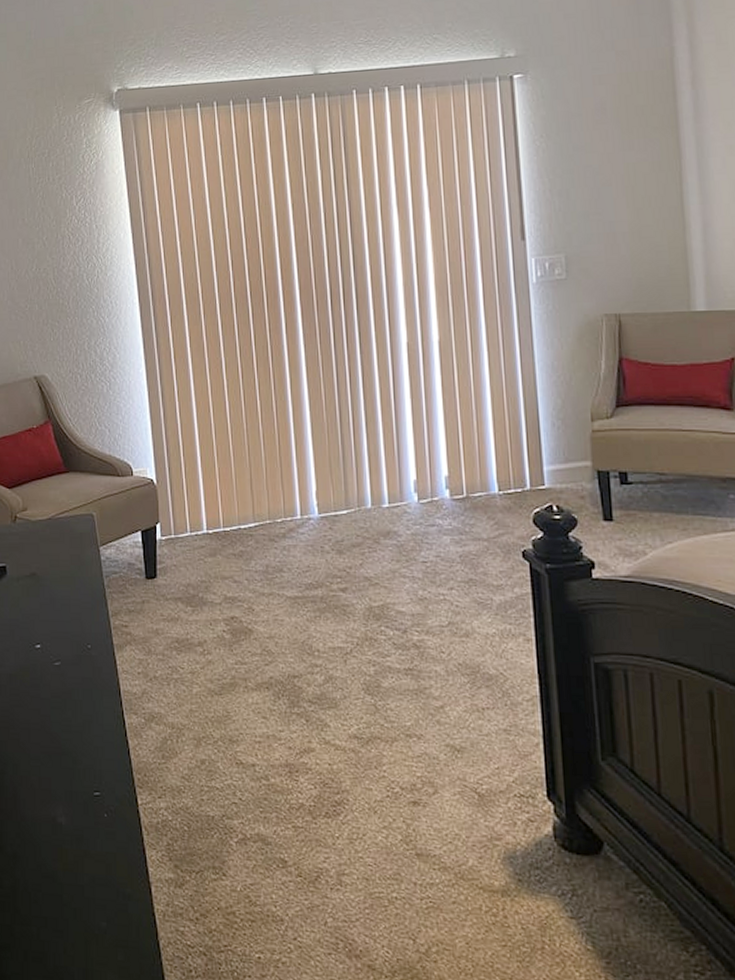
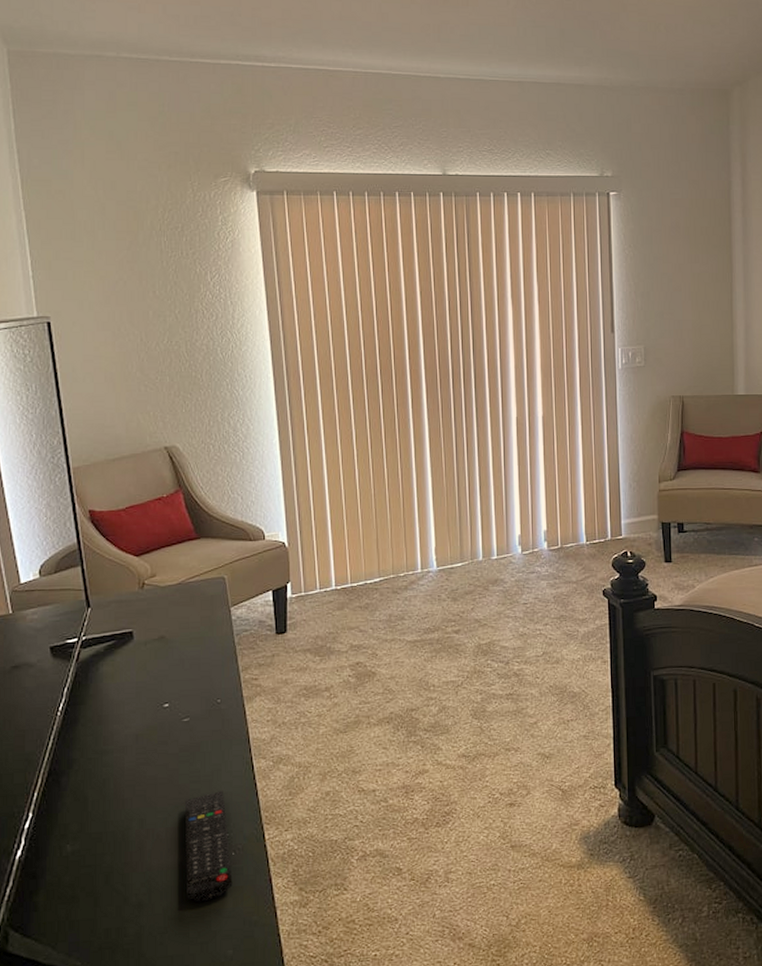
remote control: none [56,744,105,863] -> present [184,791,233,902]

